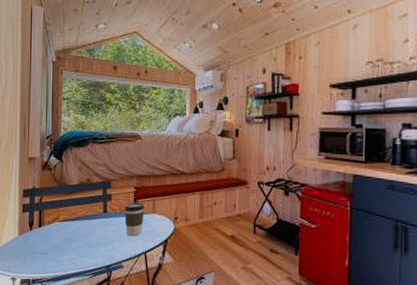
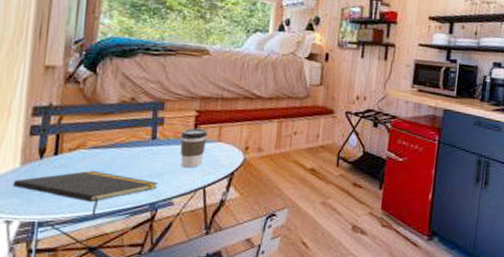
notepad: none [14,238,111,275] -> present [12,170,159,215]

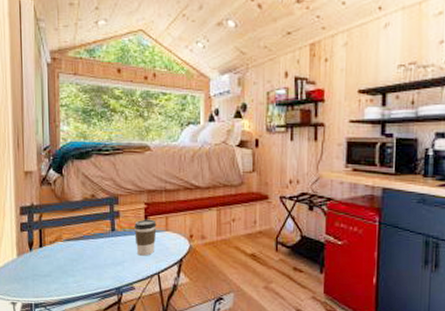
notepad: present [12,170,159,215] -> none [13,259,121,298]

